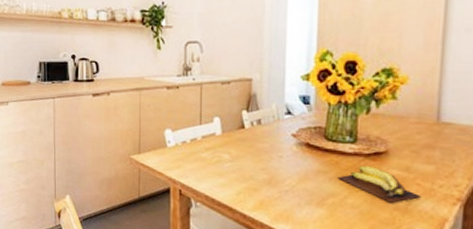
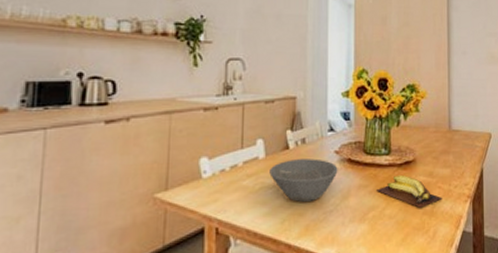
bowl: none [226,138,295,179] -> present [269,158,338,202]

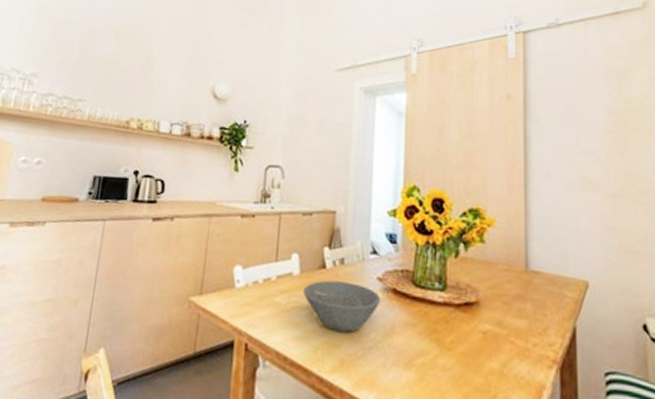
banana: present [377,174,442,208] -> none [427,317,516,365]

